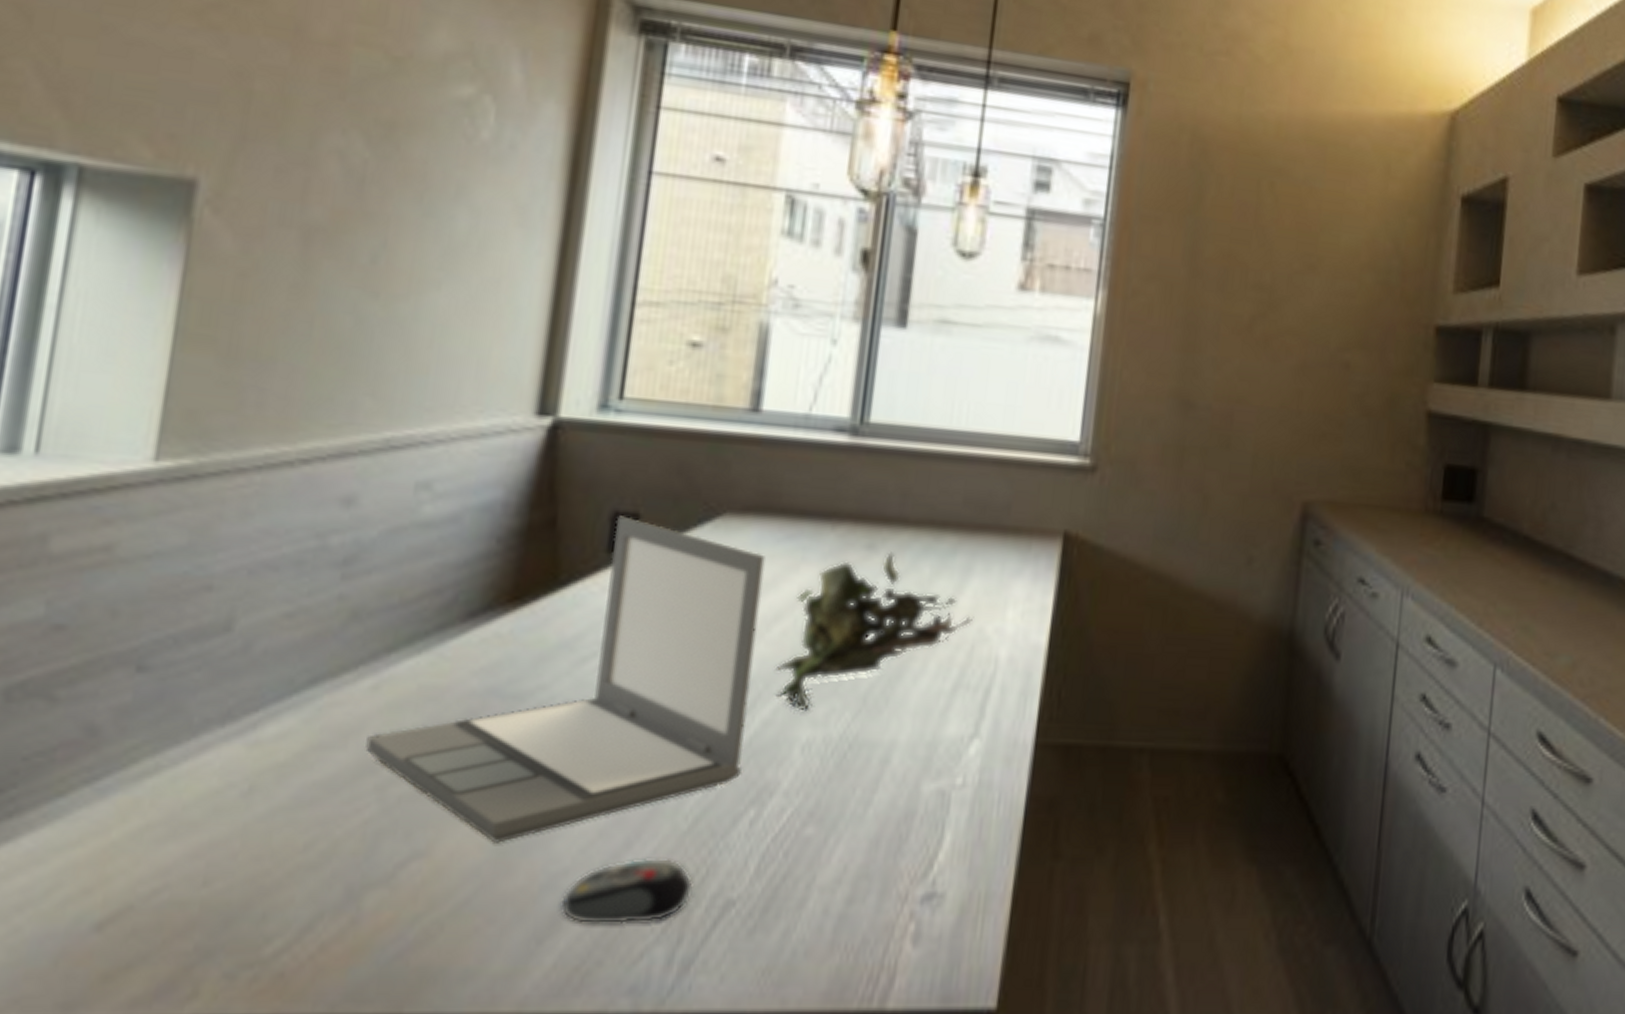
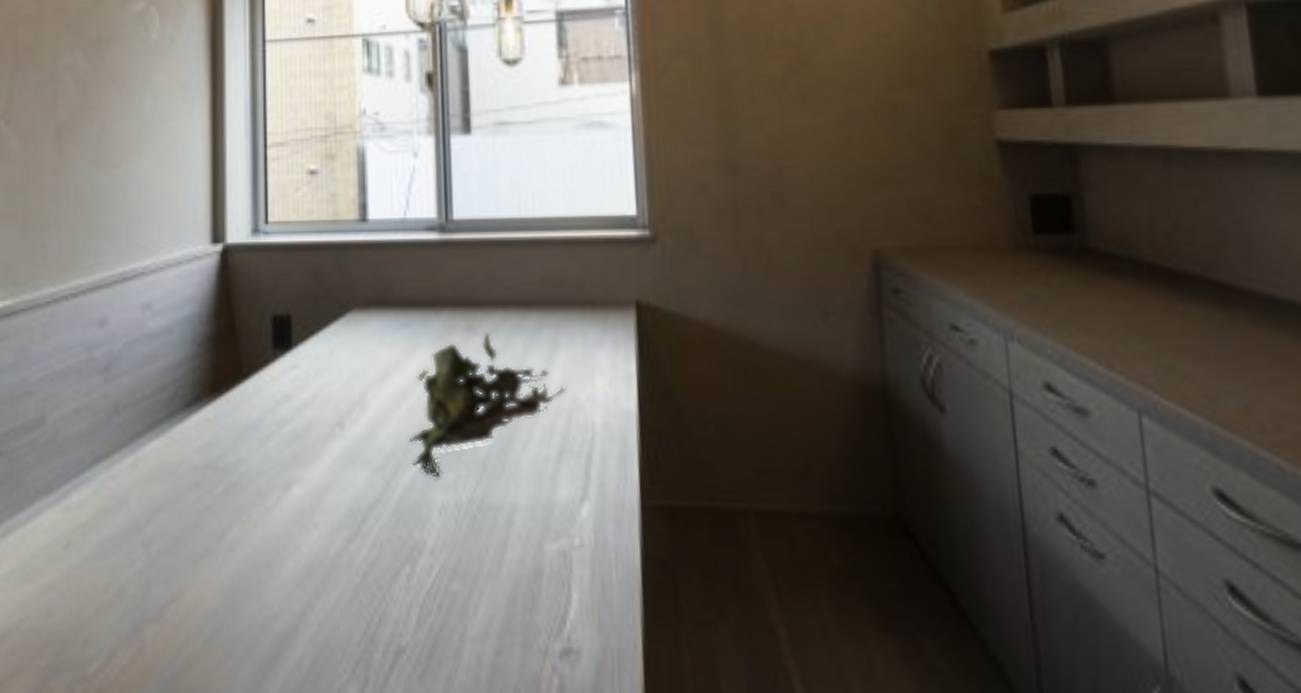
laptop: present [365,516,765,843] -> none [133,318,395,590]
computer mouse: present [560,857,694,925] -> none [276,606,371,664]

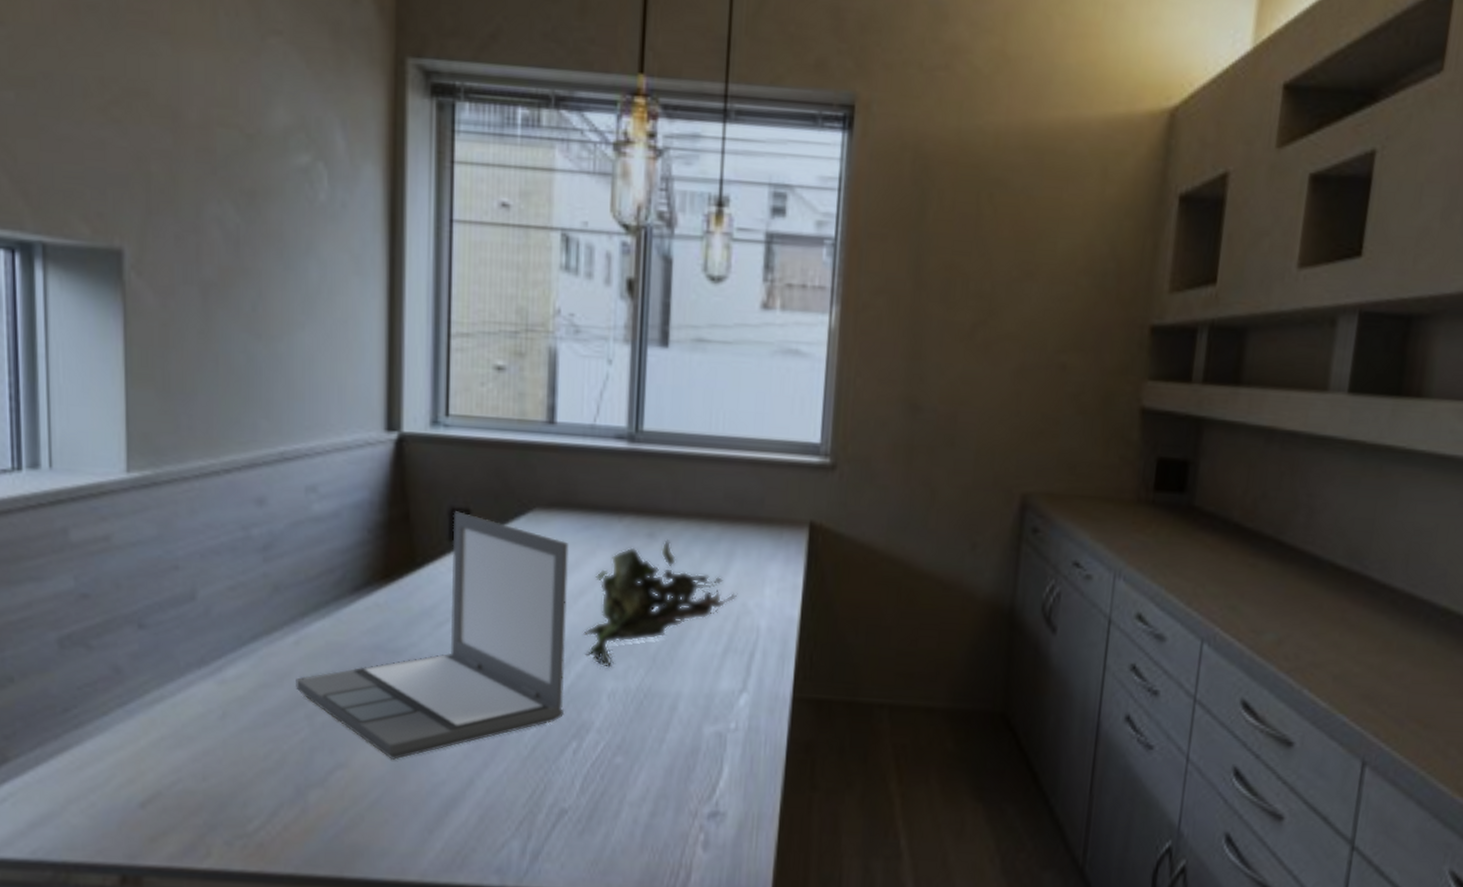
laptop: none [133,318,395,590] -> present [296,511,569,760]

